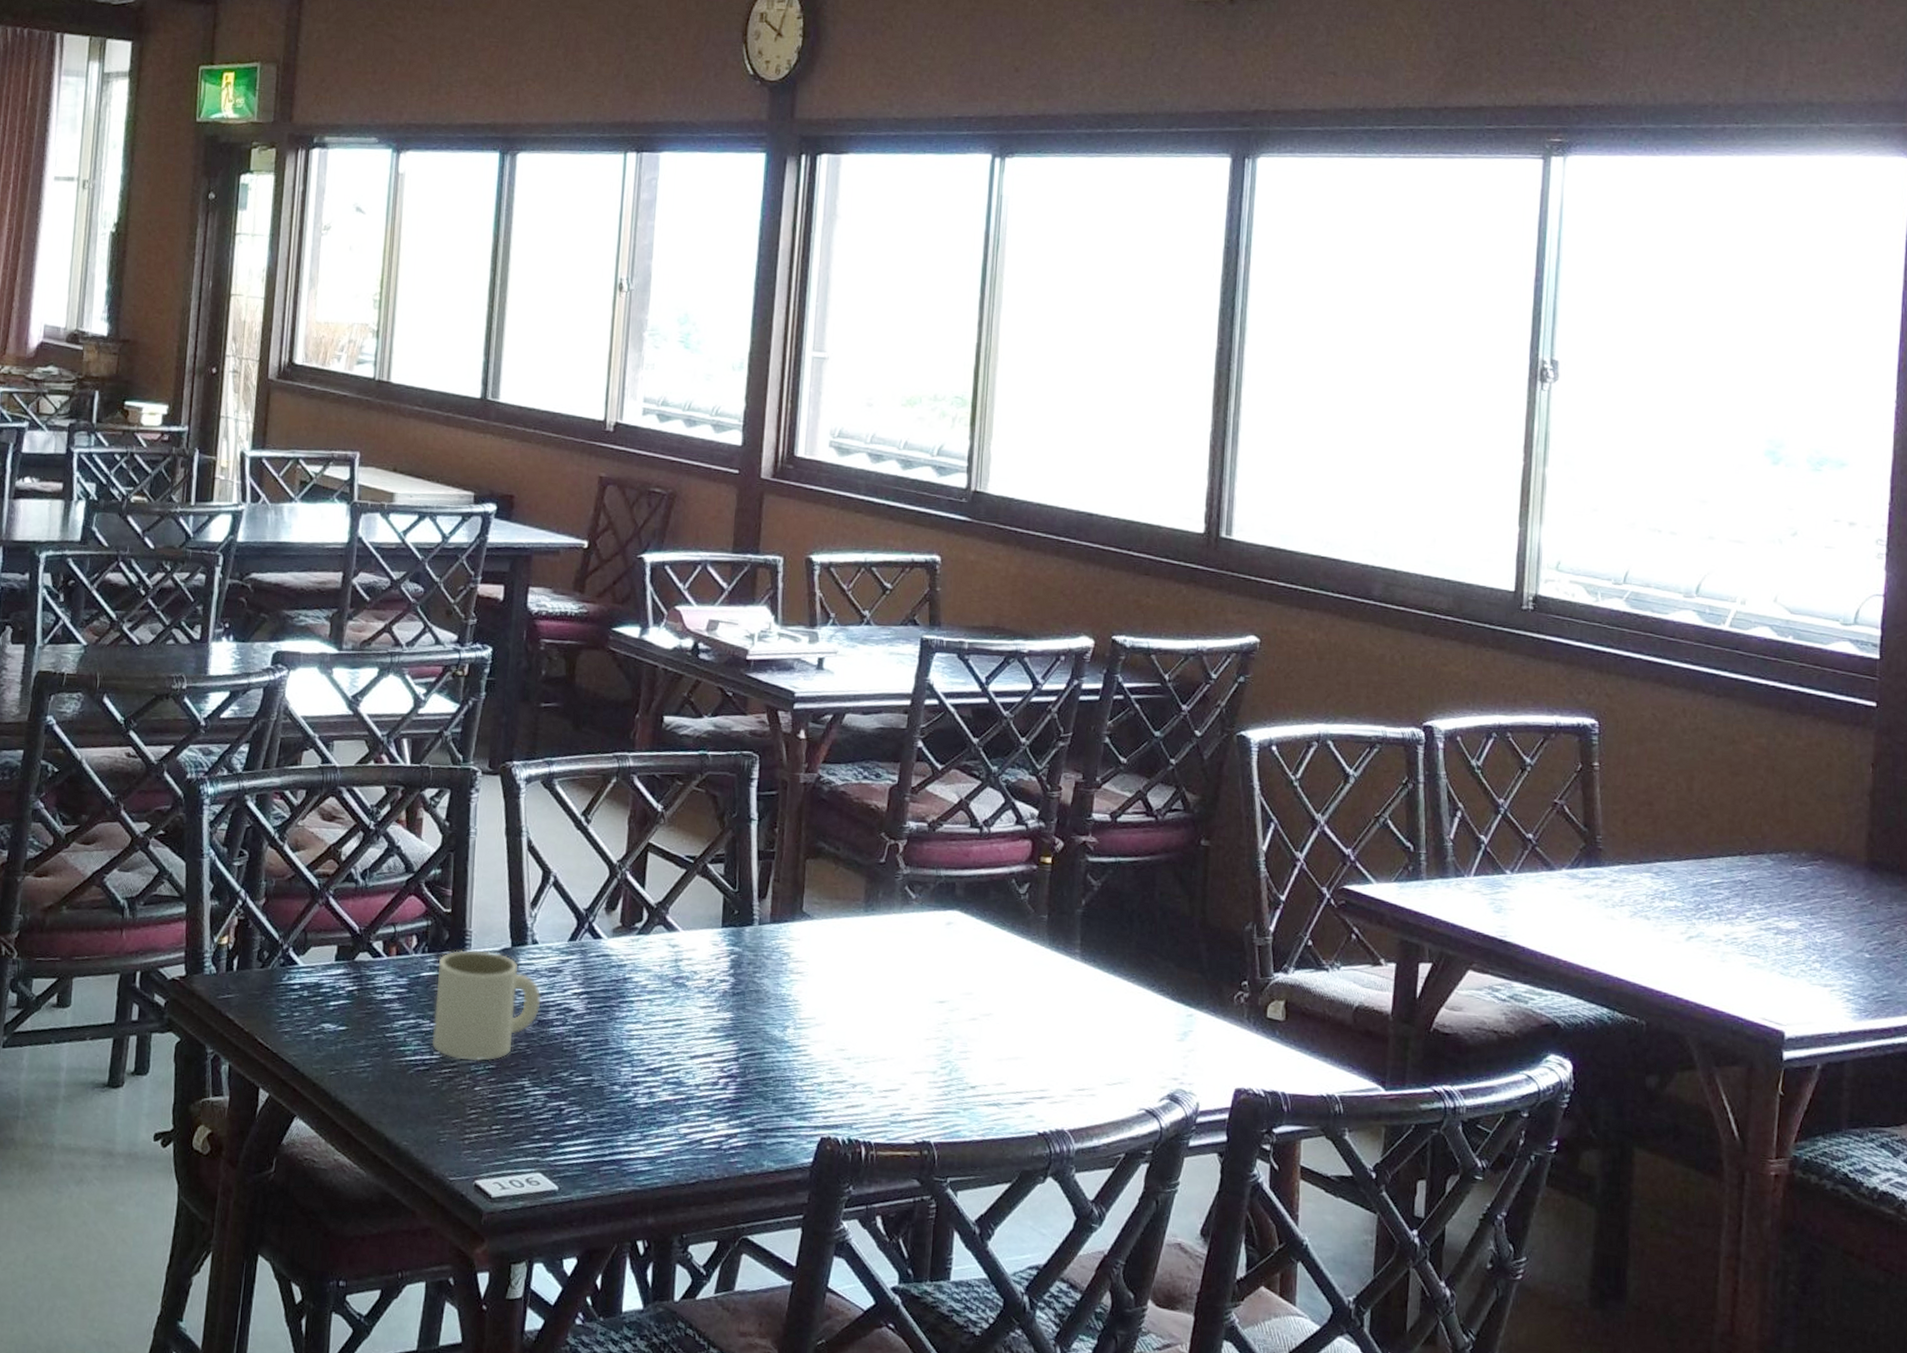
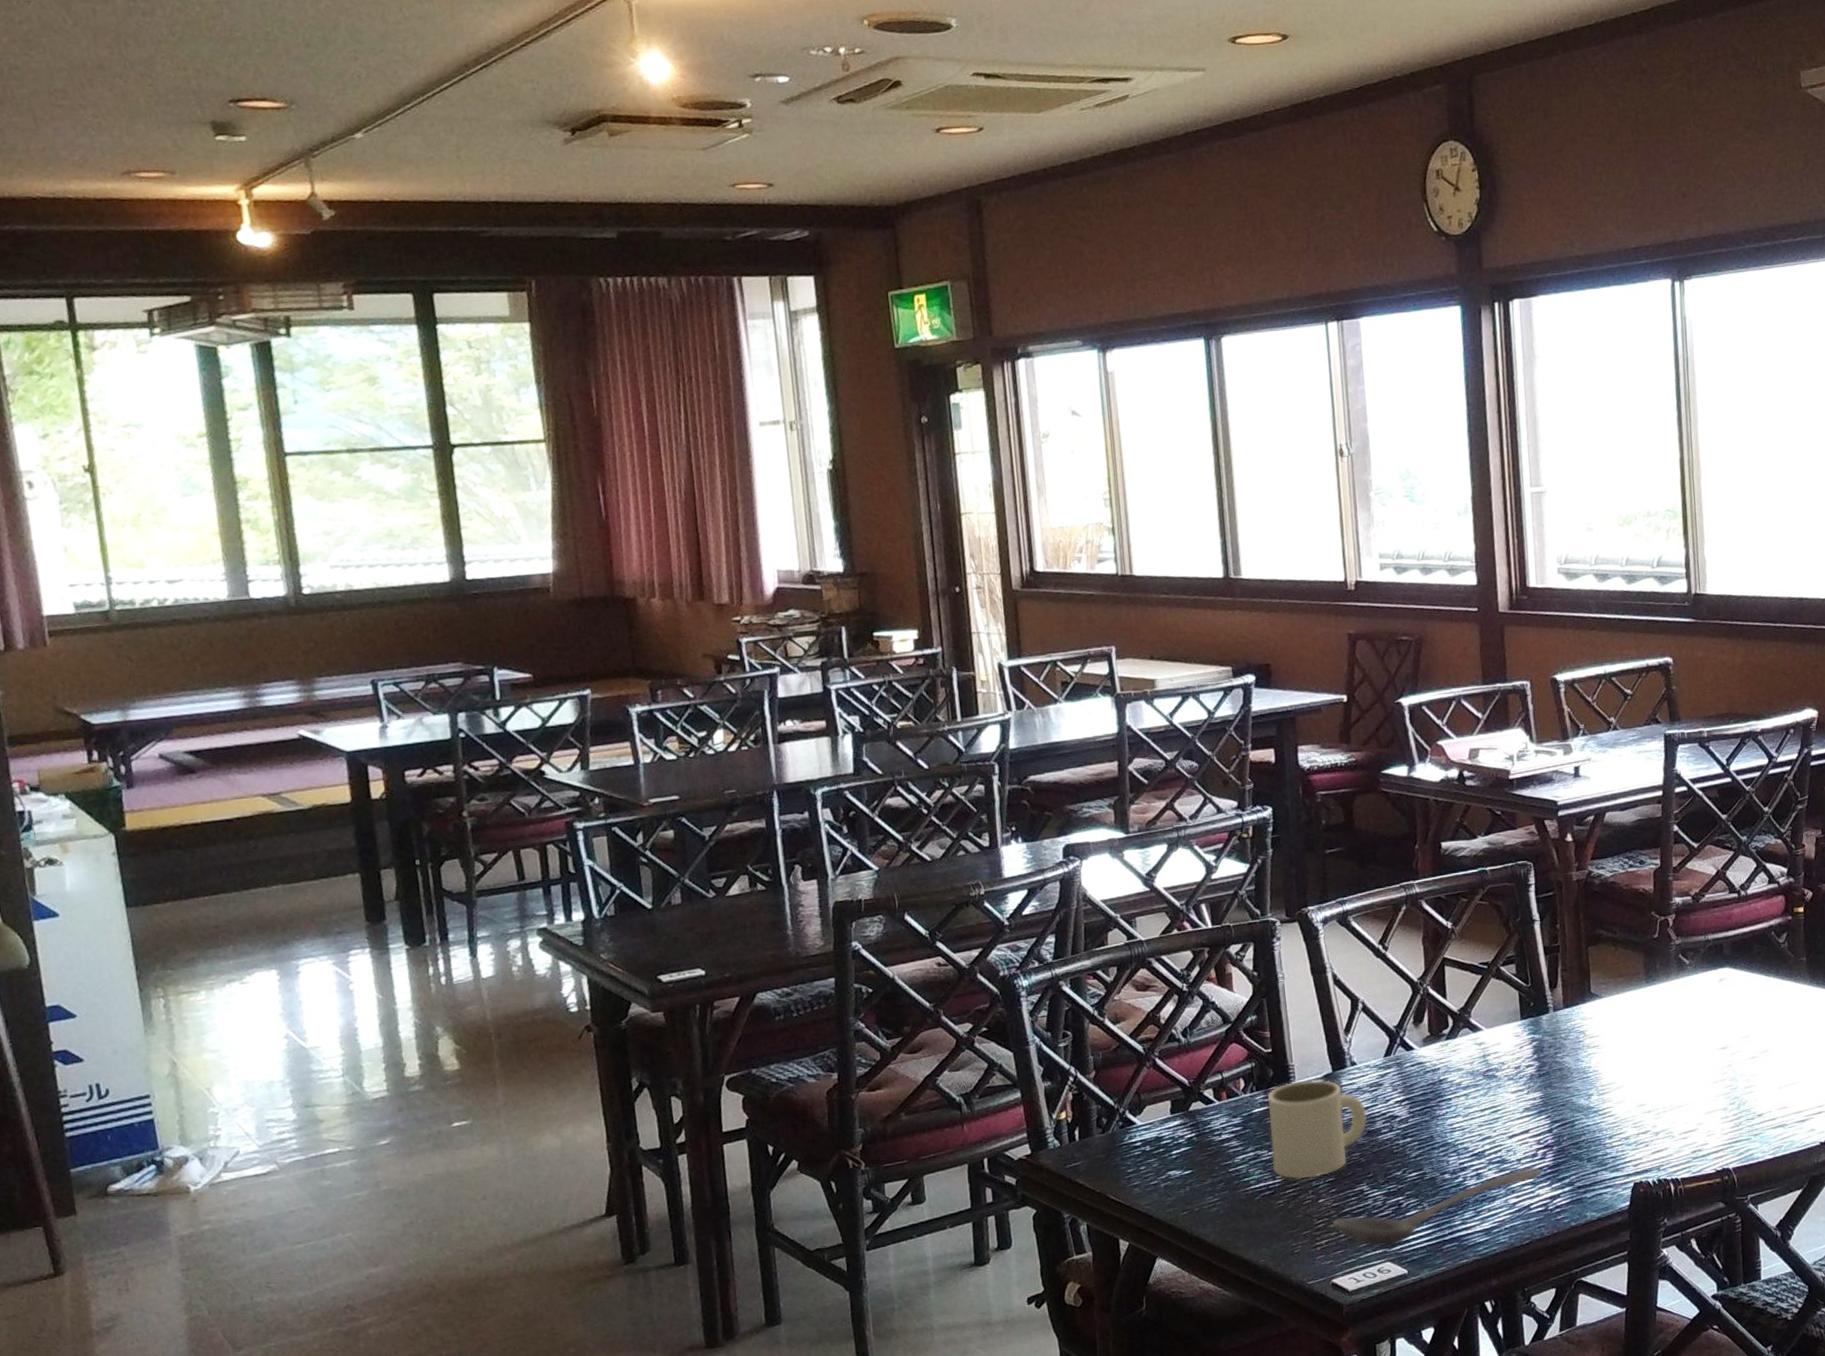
stirrer: none [485,1095,721,1156] -> present [1332,1167,1542,1248]

